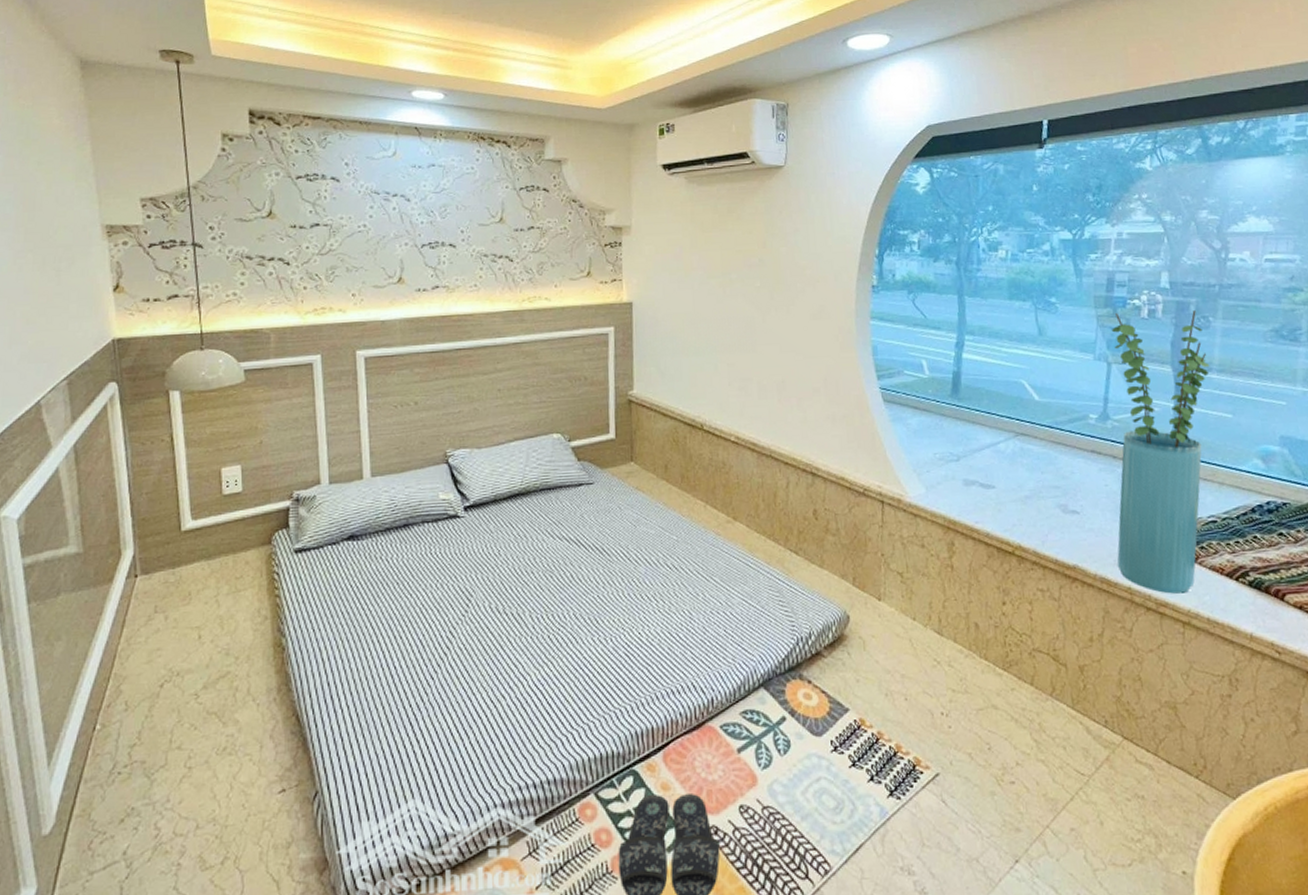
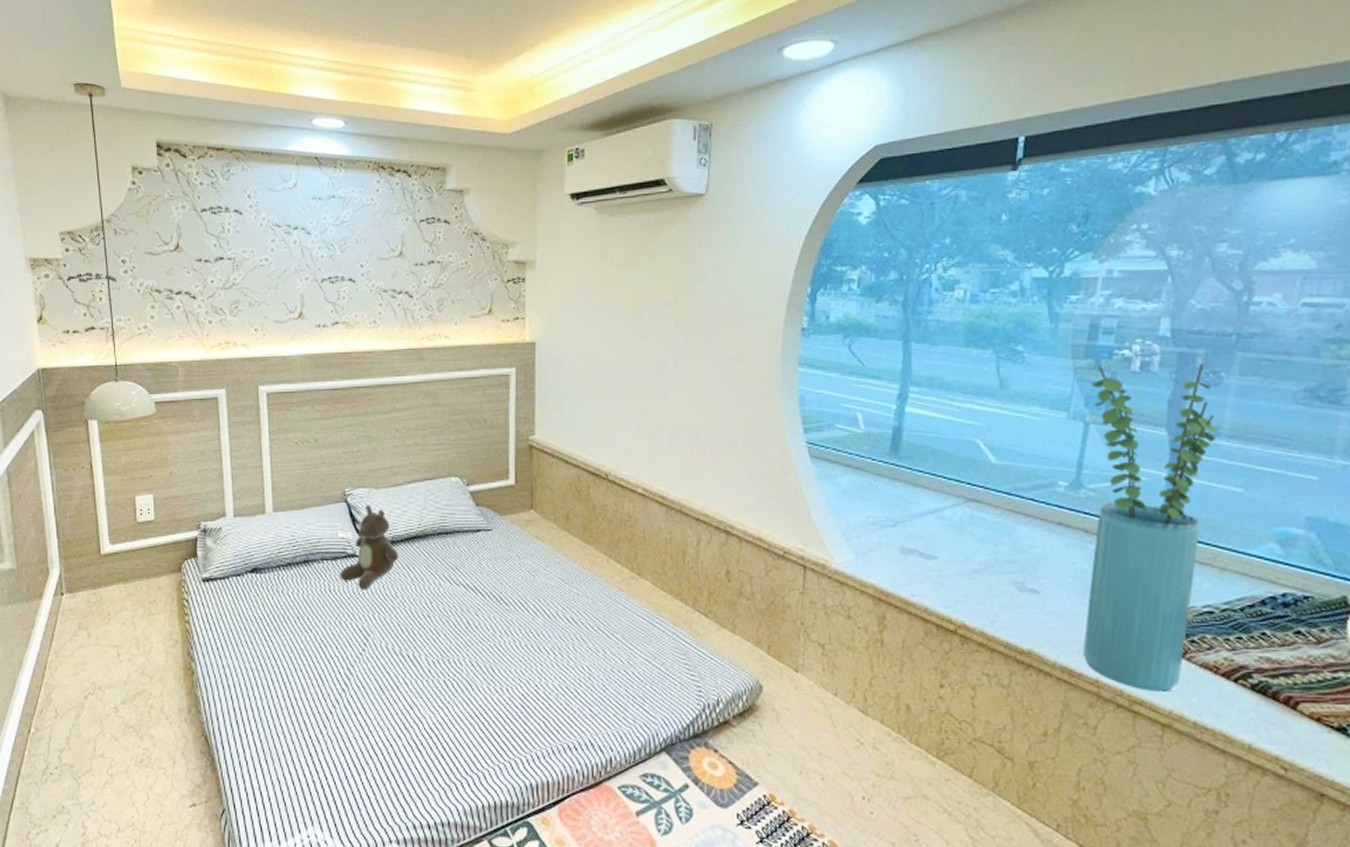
teddy bear: none [441,465,502,551] -> present [339,505,399,590]

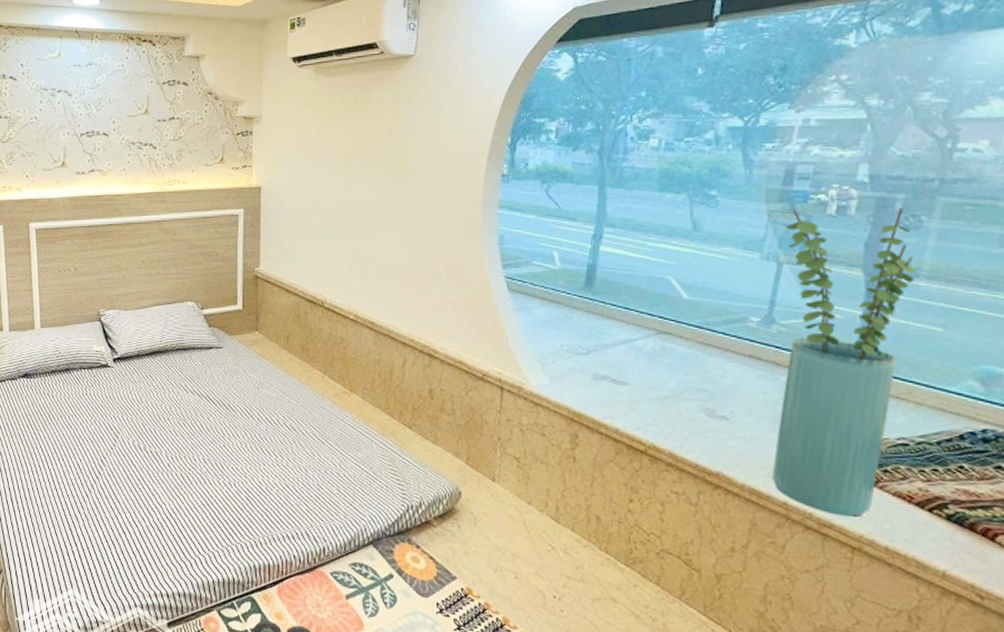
teddy bear: present [339,505,399,590] -> none [94,324,144,395]

